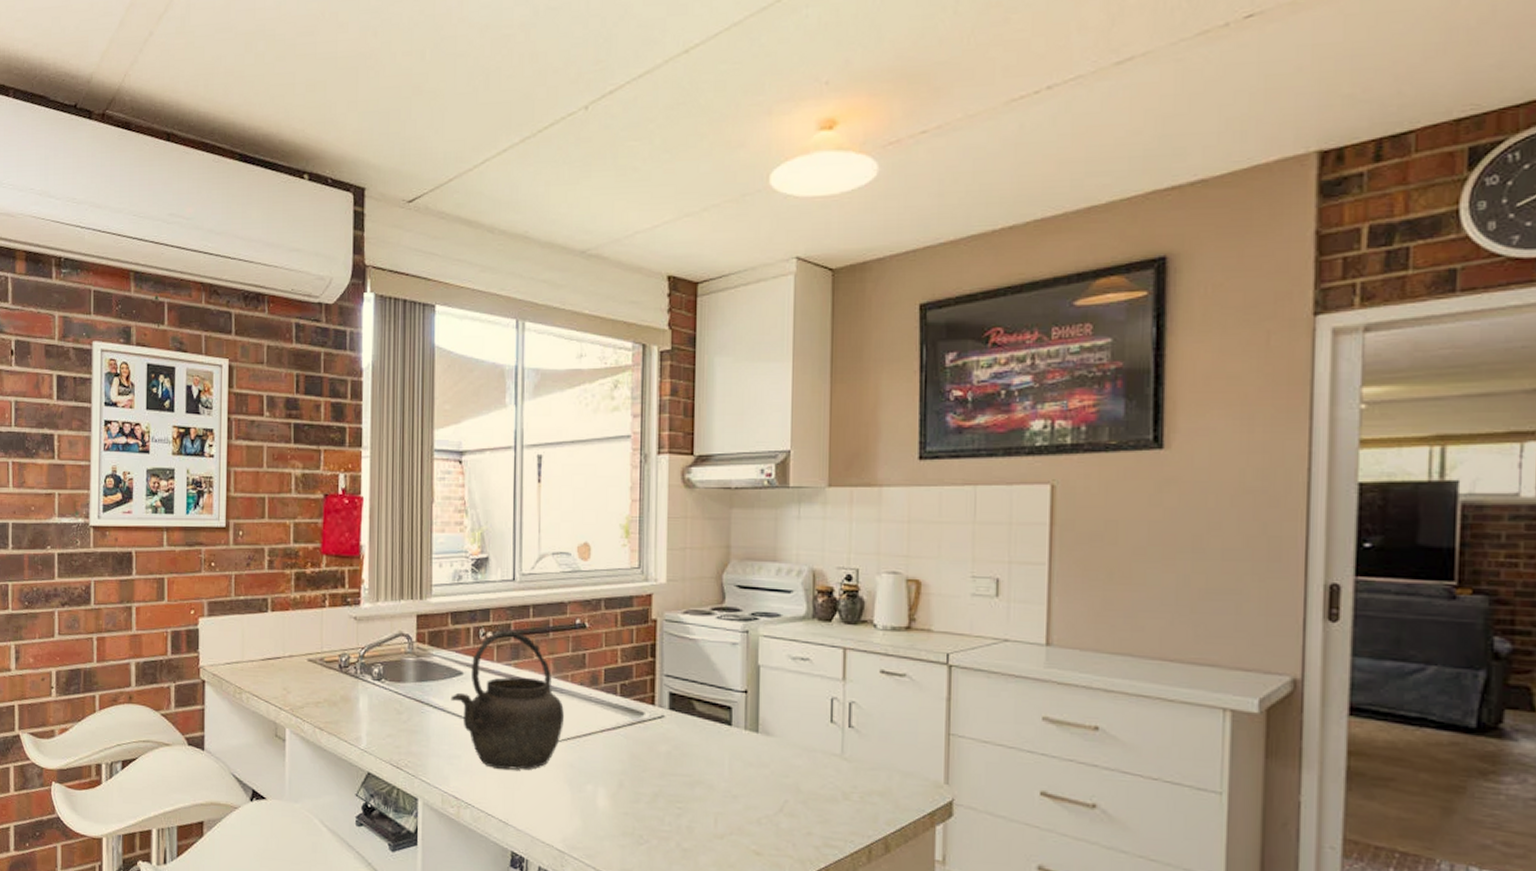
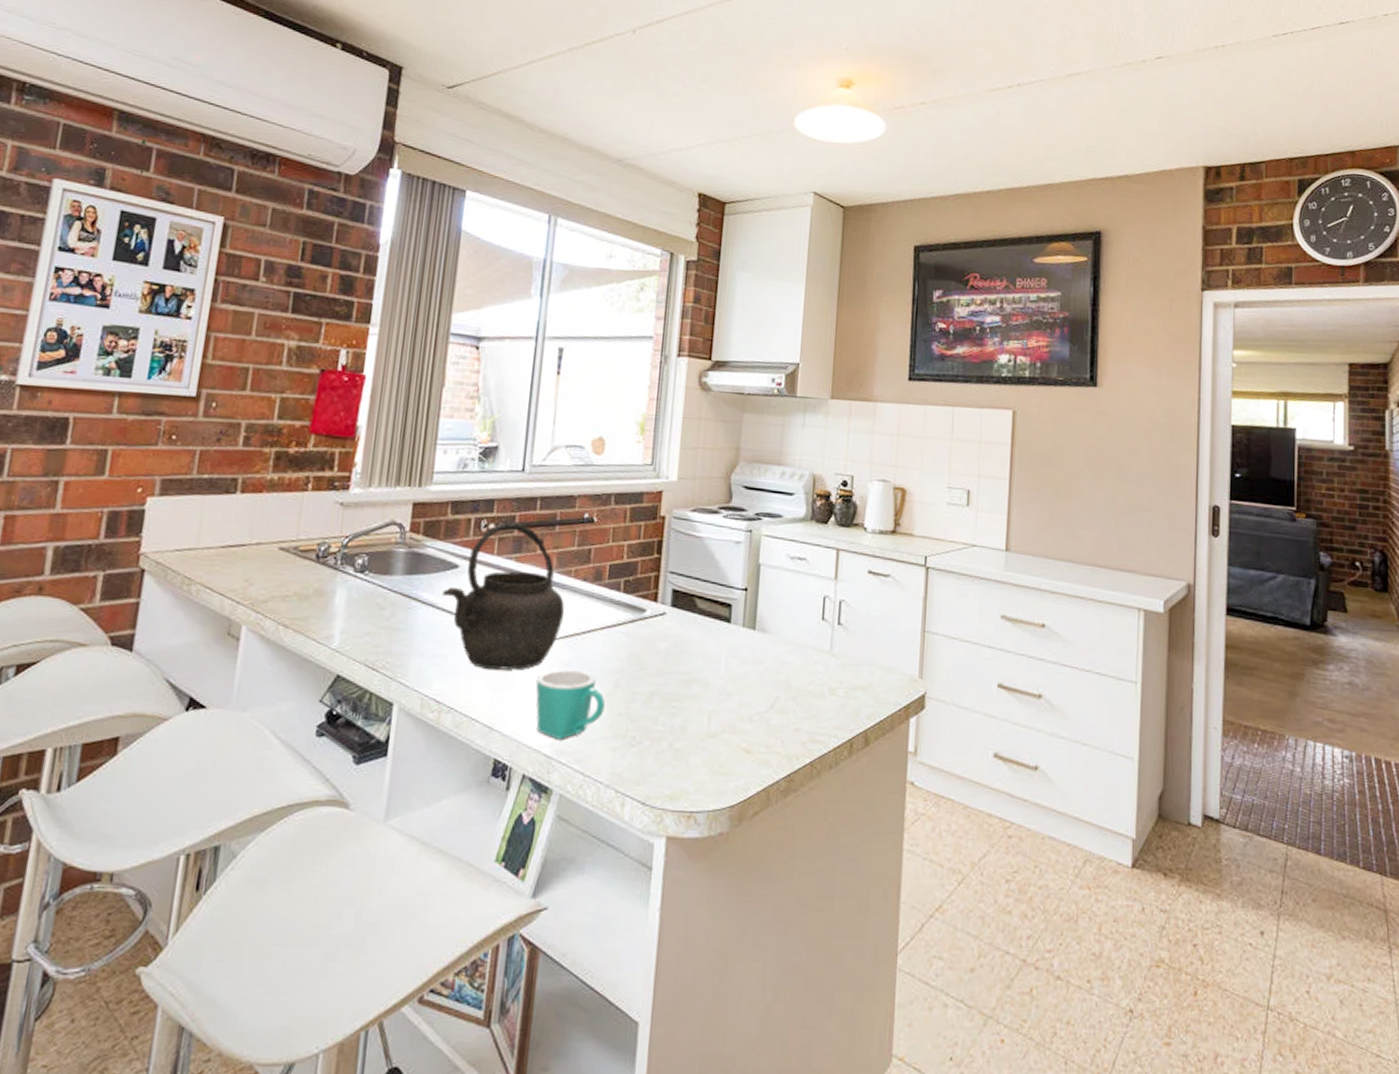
mug: none [543,770,610,836] -> present [536,670,605,740]

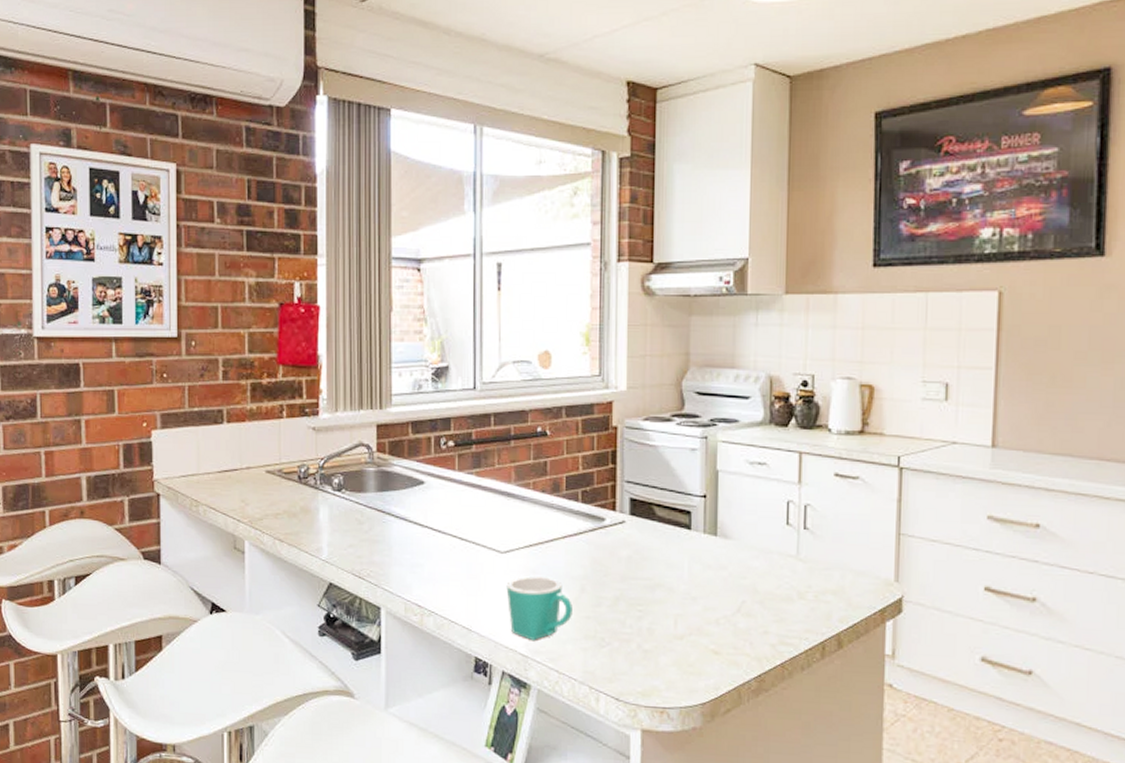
kettle: present [442,523,564,670] -> none [412,440,526,577]

